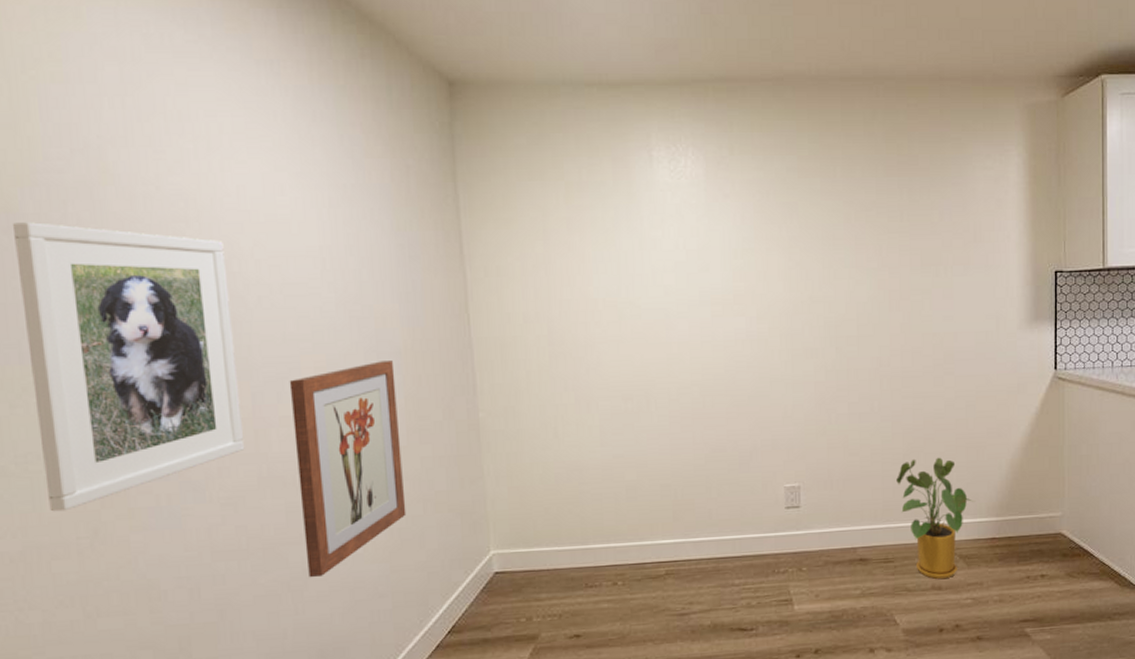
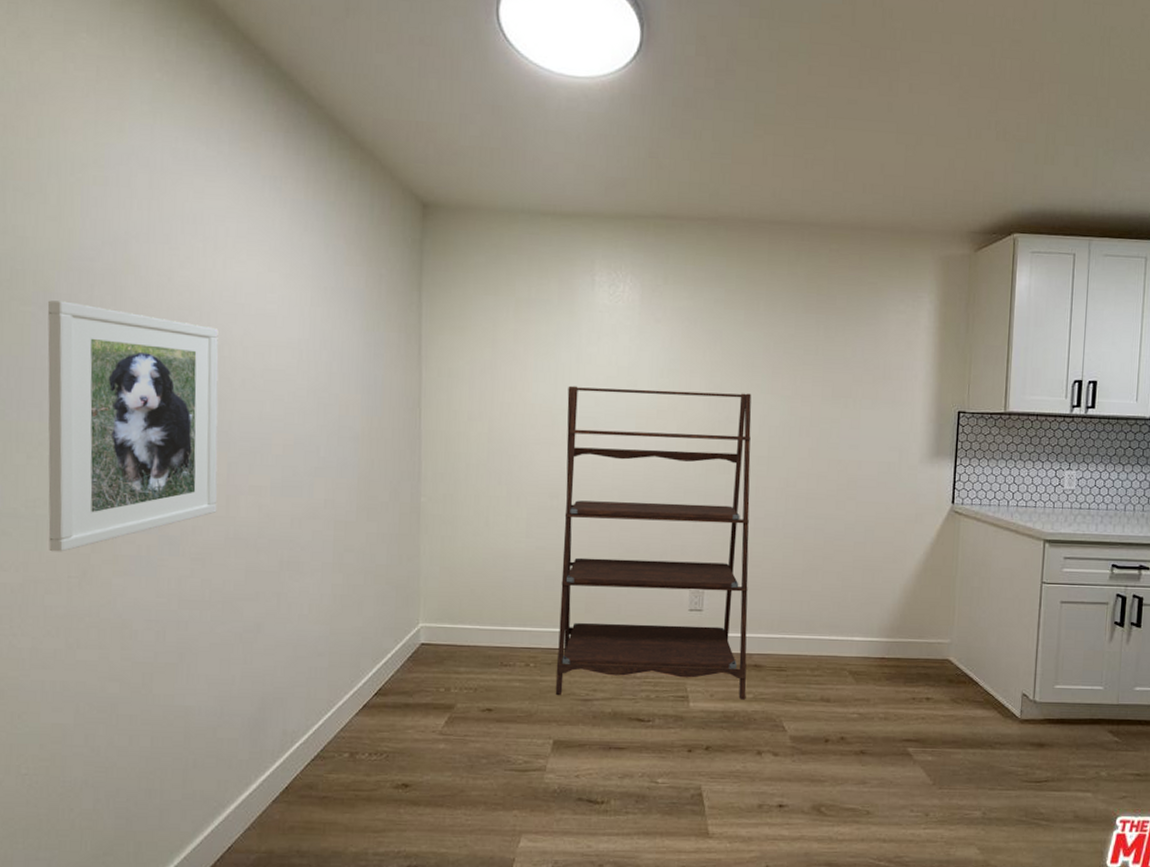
wall art: present [289,361,407,578] -> none [258,444,352,633]
shelving unit: none [633,269,853,612] -> present [556,385,752,700]
house plant: present [896,457,976,580] -> none [794,575,868,692]

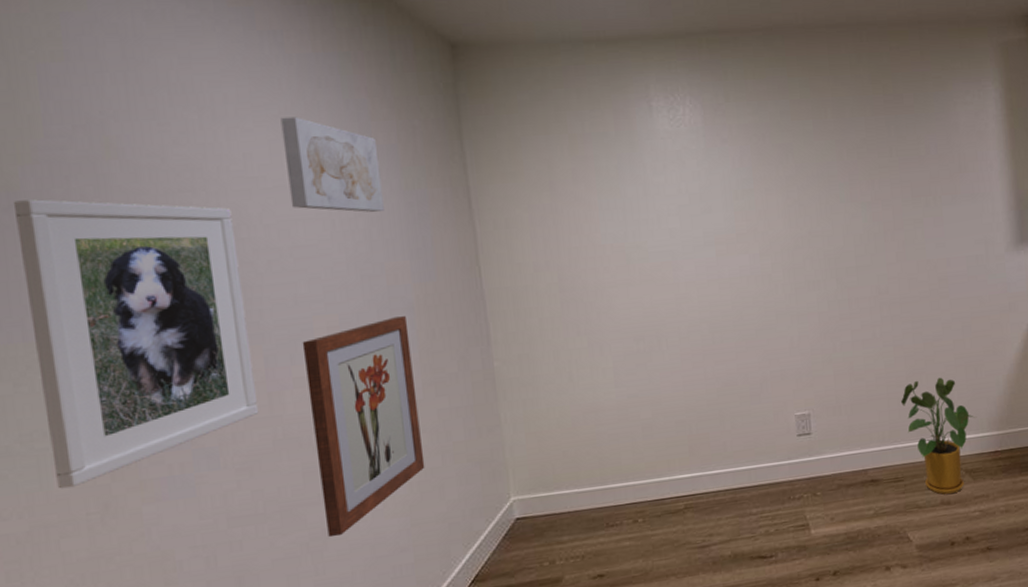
wall art: none [258,444,352,633] -> present [302,316,425,538]
wall art: none [268,253,348,347] -> present [280,116,384,212]
shelving unit: present [556,385,752,700] -> none [638,204,867,547]
house plant: none [794,575,868,692] -> present [901,377,977,495]

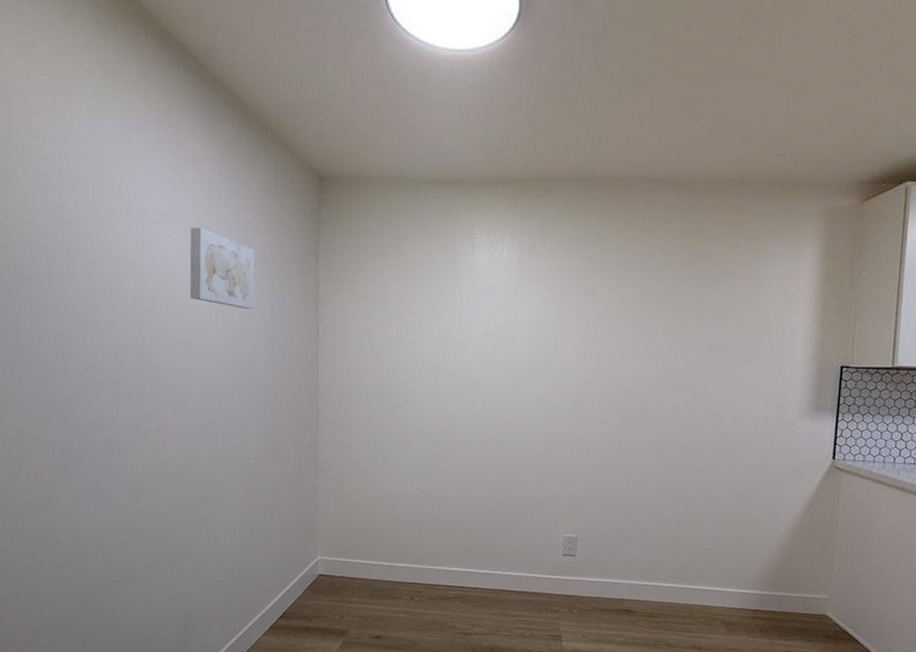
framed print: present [14,199,259,489] -> none [17,272,150,484]
wall art: present [302,316,425,538] -> none [183,395,259,559]
house plant: present [901,377,977,495] -> none [667,526,742,641]

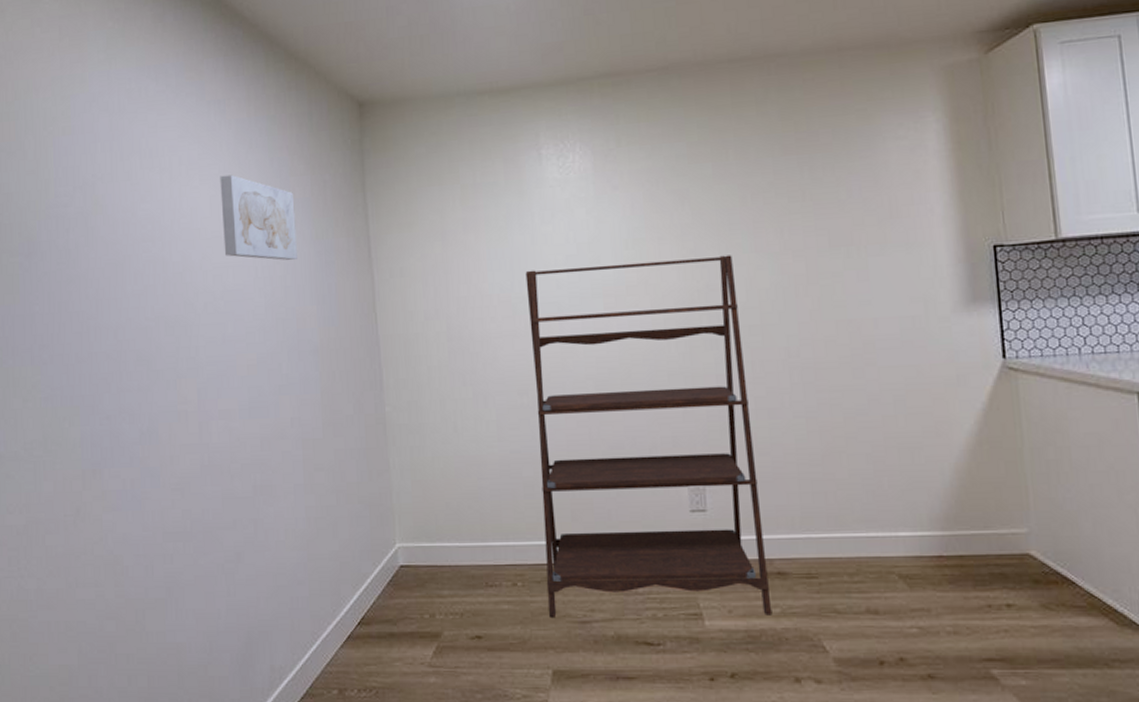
shelving unit: none [438,342,626,643] -> present [525,255,772,617]

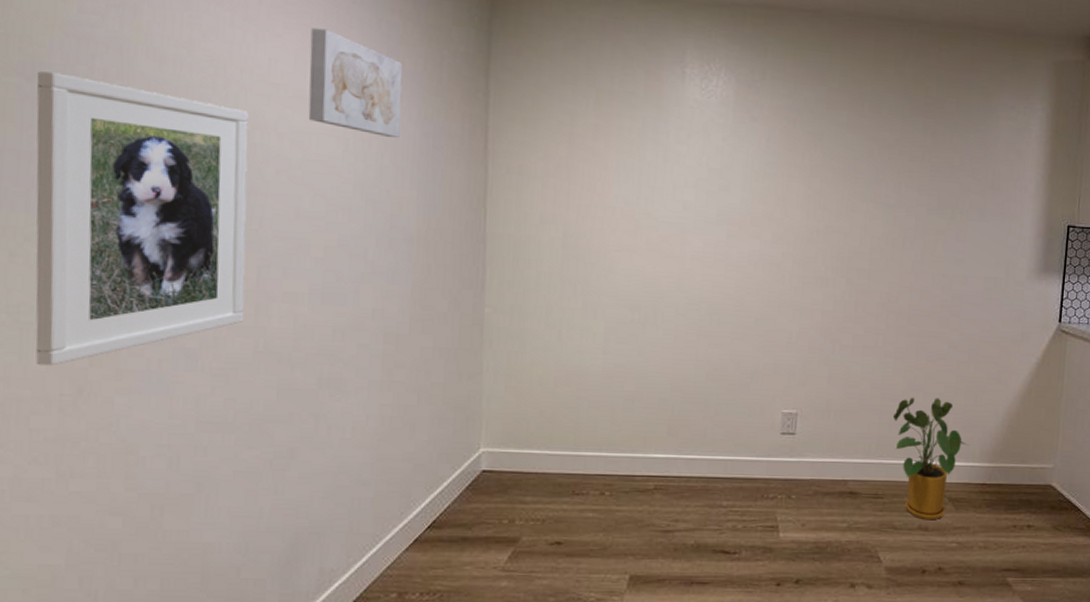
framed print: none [32,248,191,492] -> present [35,71,248,366]
shelving unit: present [525,255,772,617] -> none [634,187,853,529]
house plant: none [815,459,914,602] -> present [893,397,970,521]

